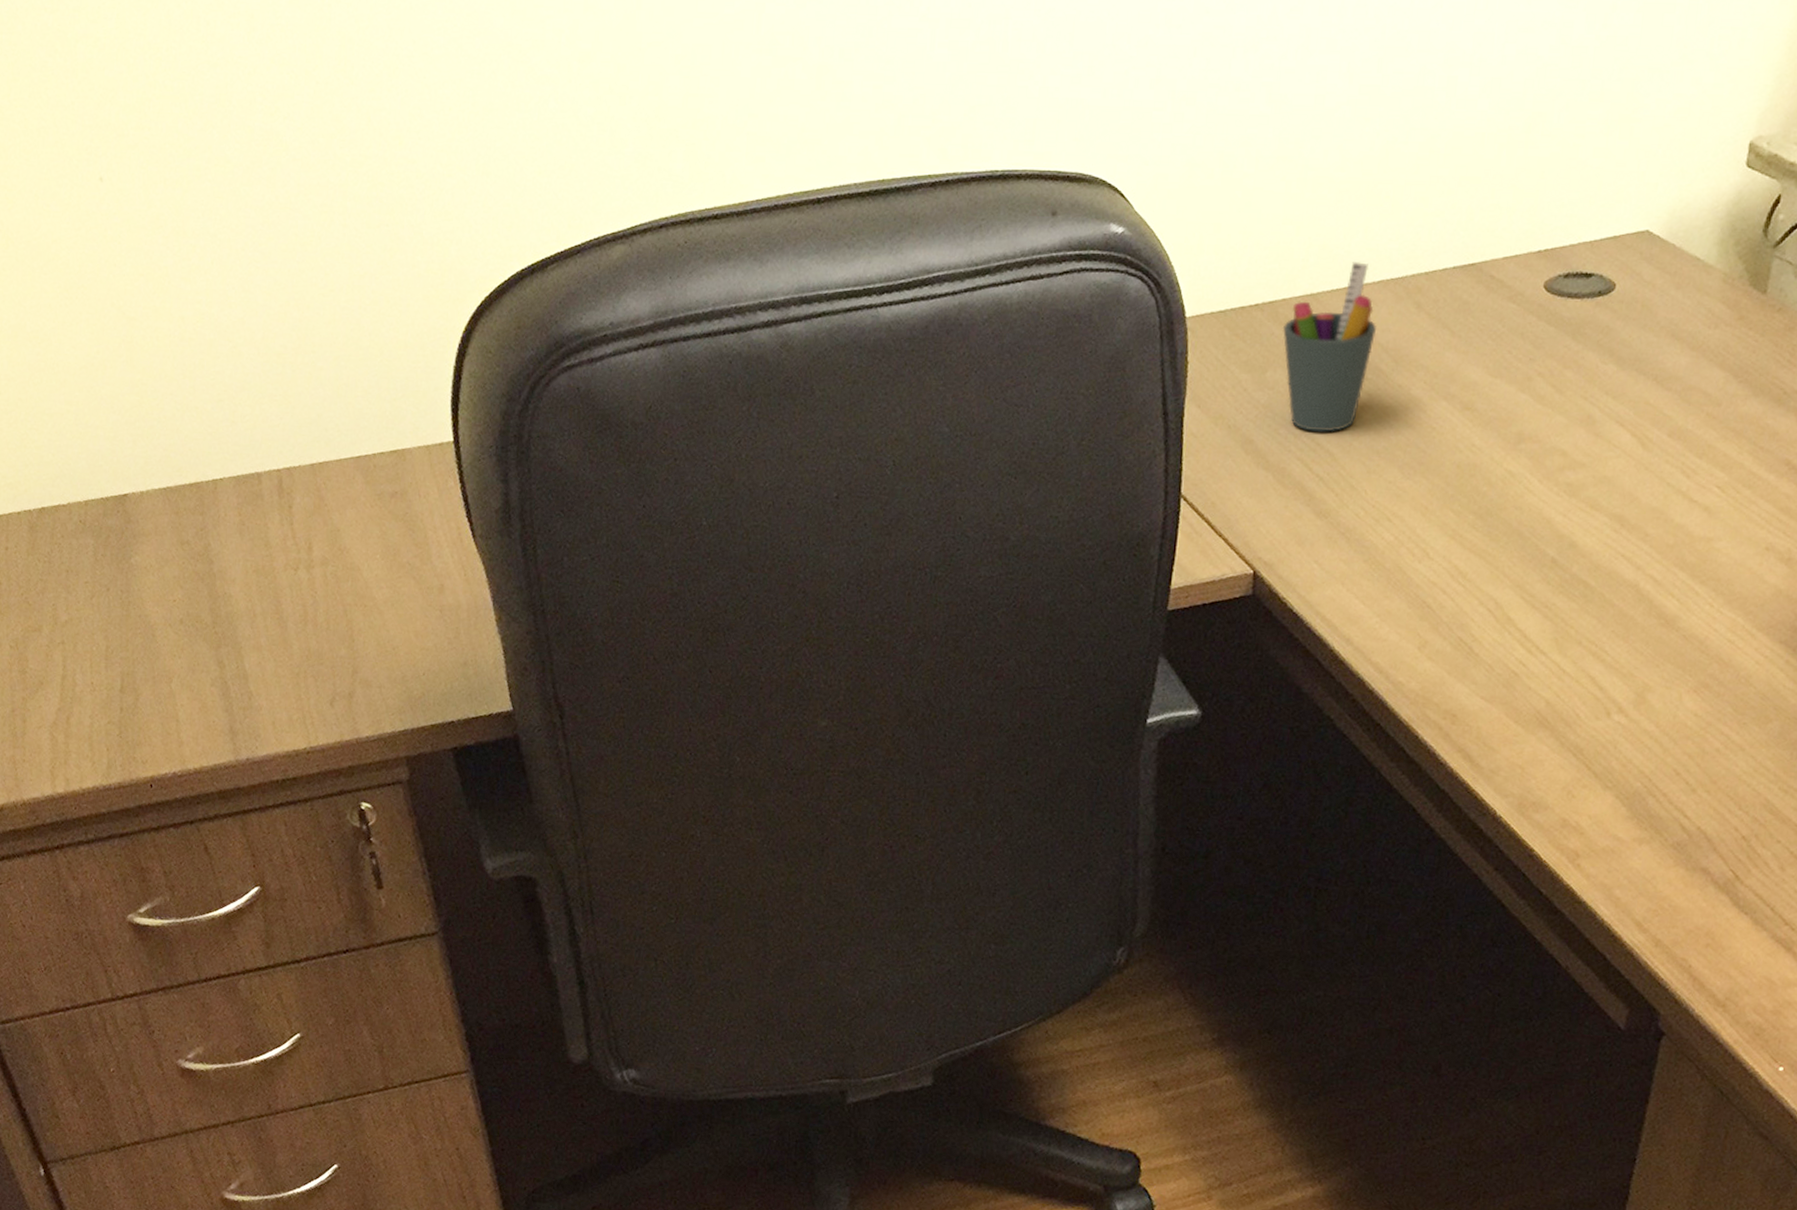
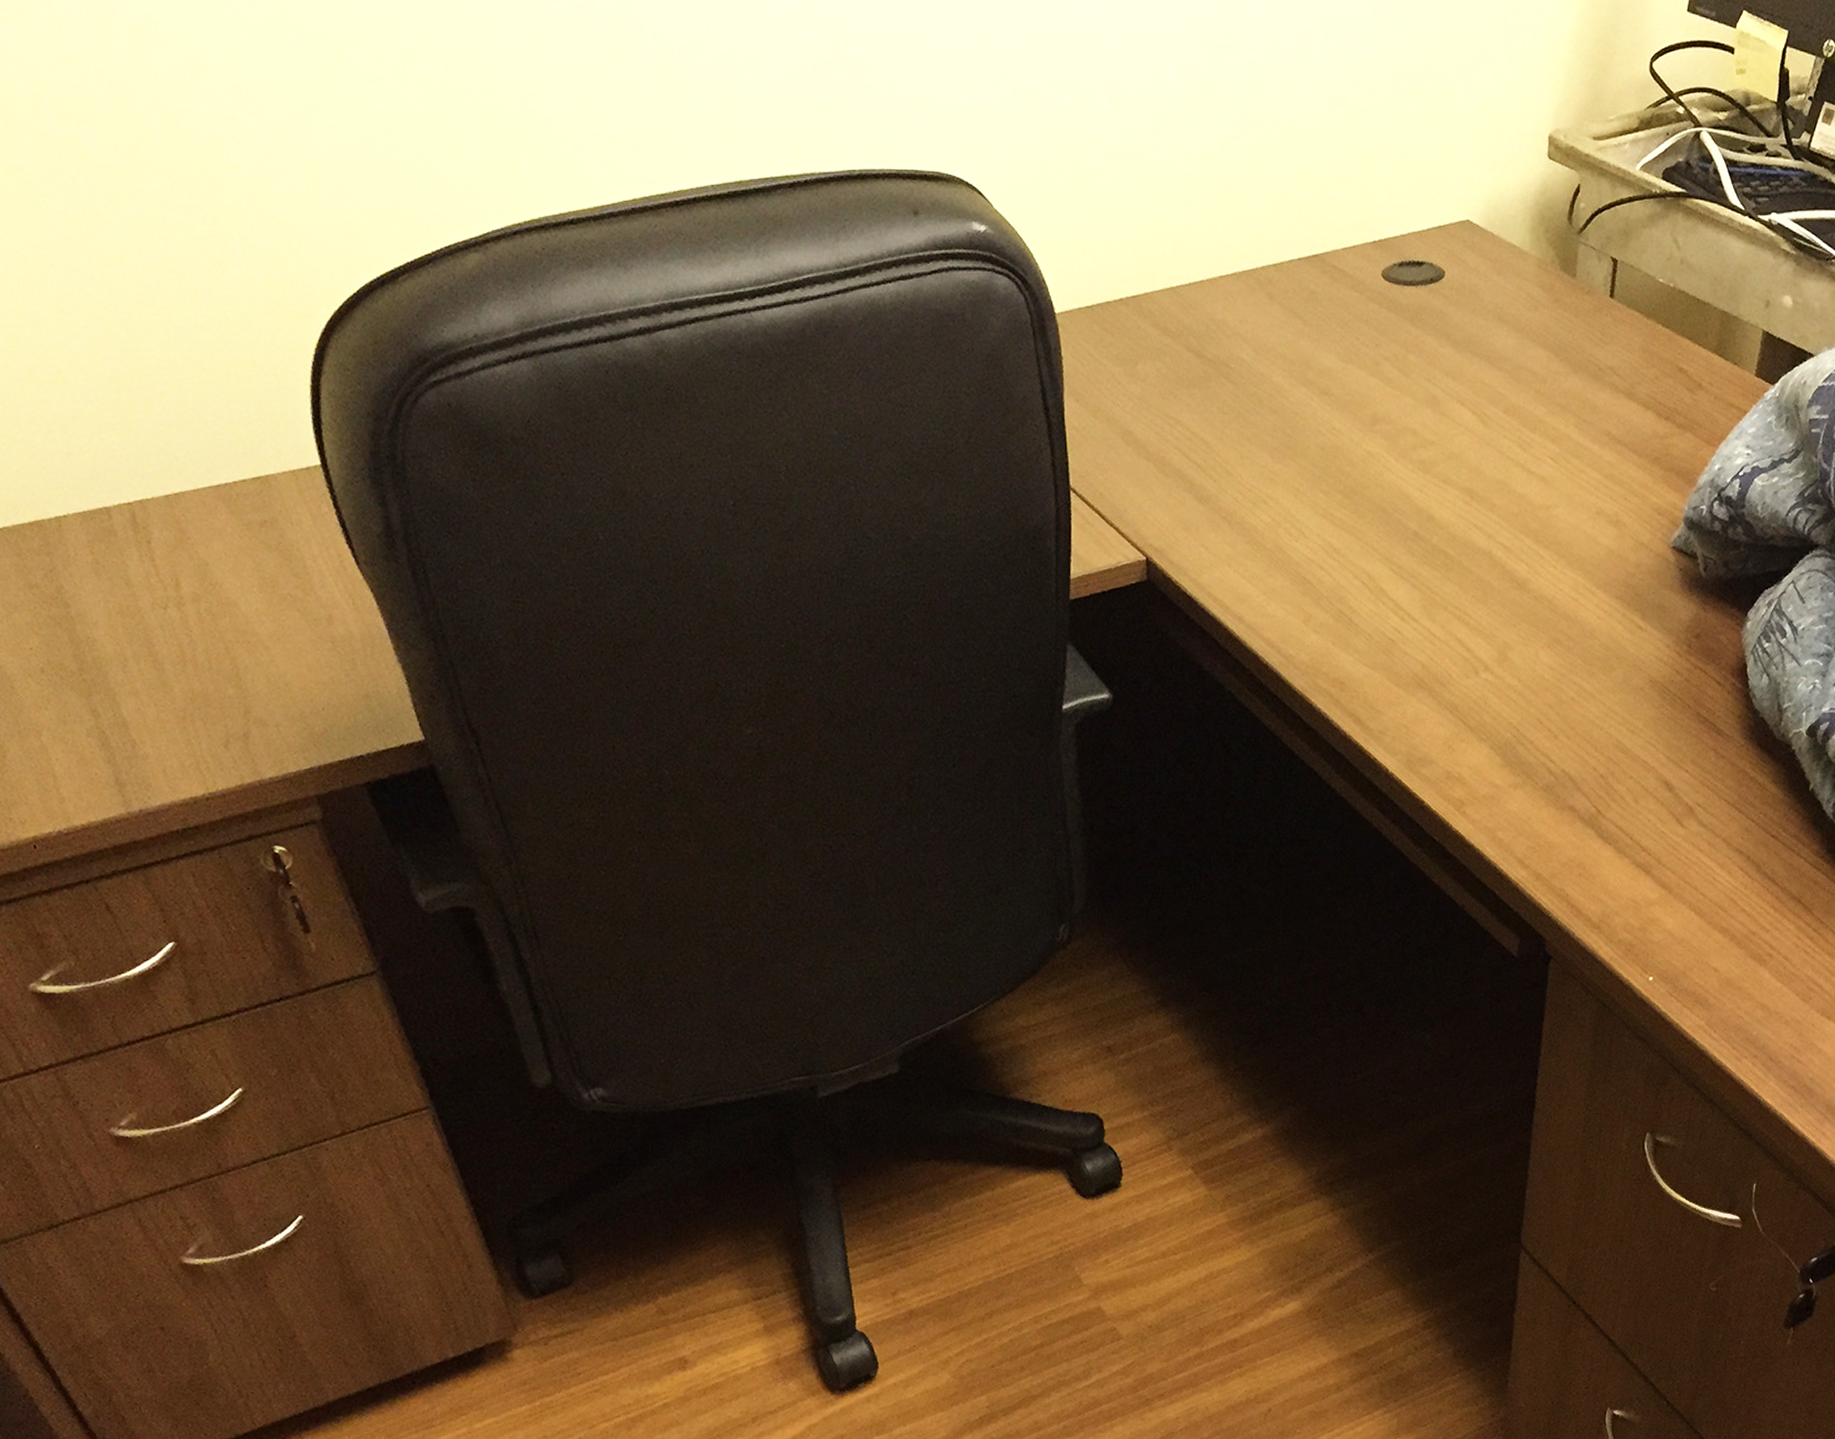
pen holder: present [1282,262,1376,432] -> none [1147,255,1234,421]

